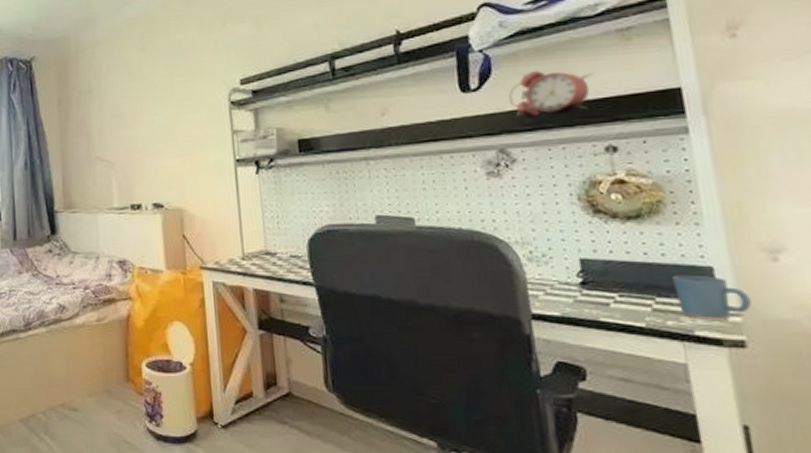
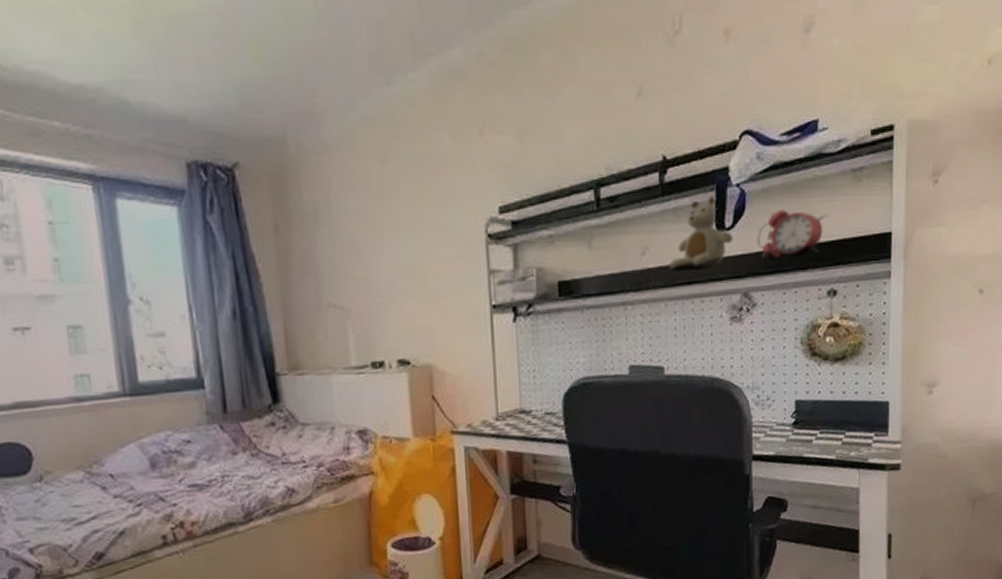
stuffed bear: none [411,61,481,130] -> present [669,196,733,271]
mug: present [673,275,751,320] -> none [860,409,909,449]

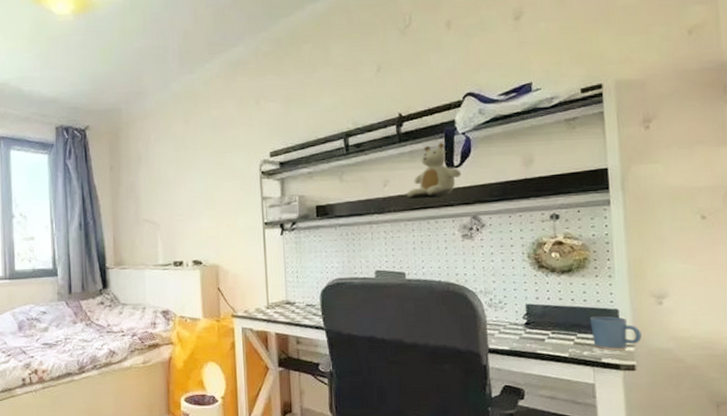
alarm clock: present [757,209,829,261] -> none [482,151,547,191]
mug: none [860,409,909,449] -> present [590,316,642,350]

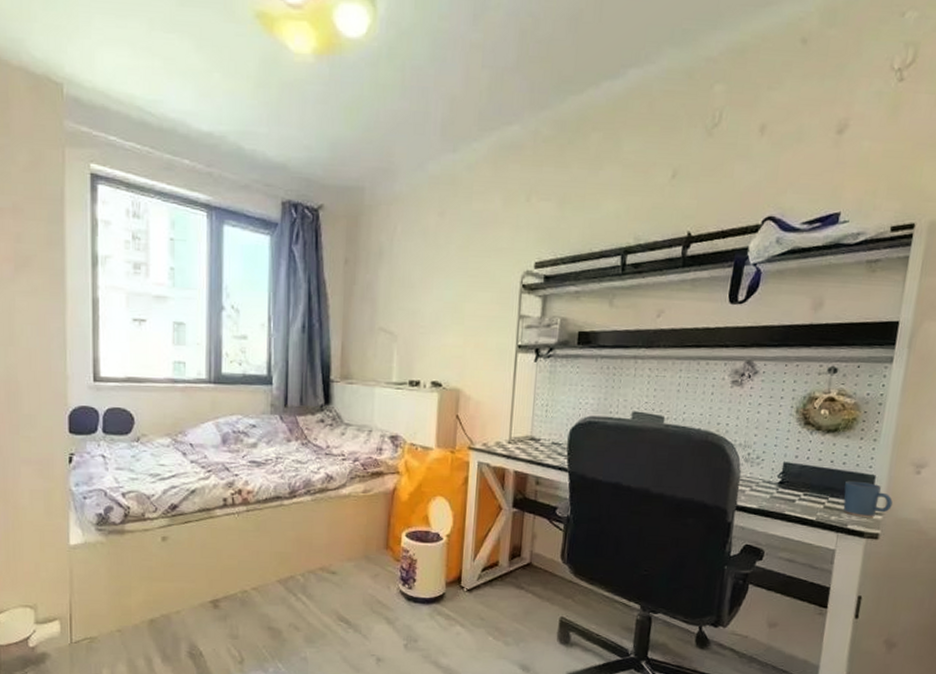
stuffed bear: present [407,142,462,199] -> none [681,272,744,336]

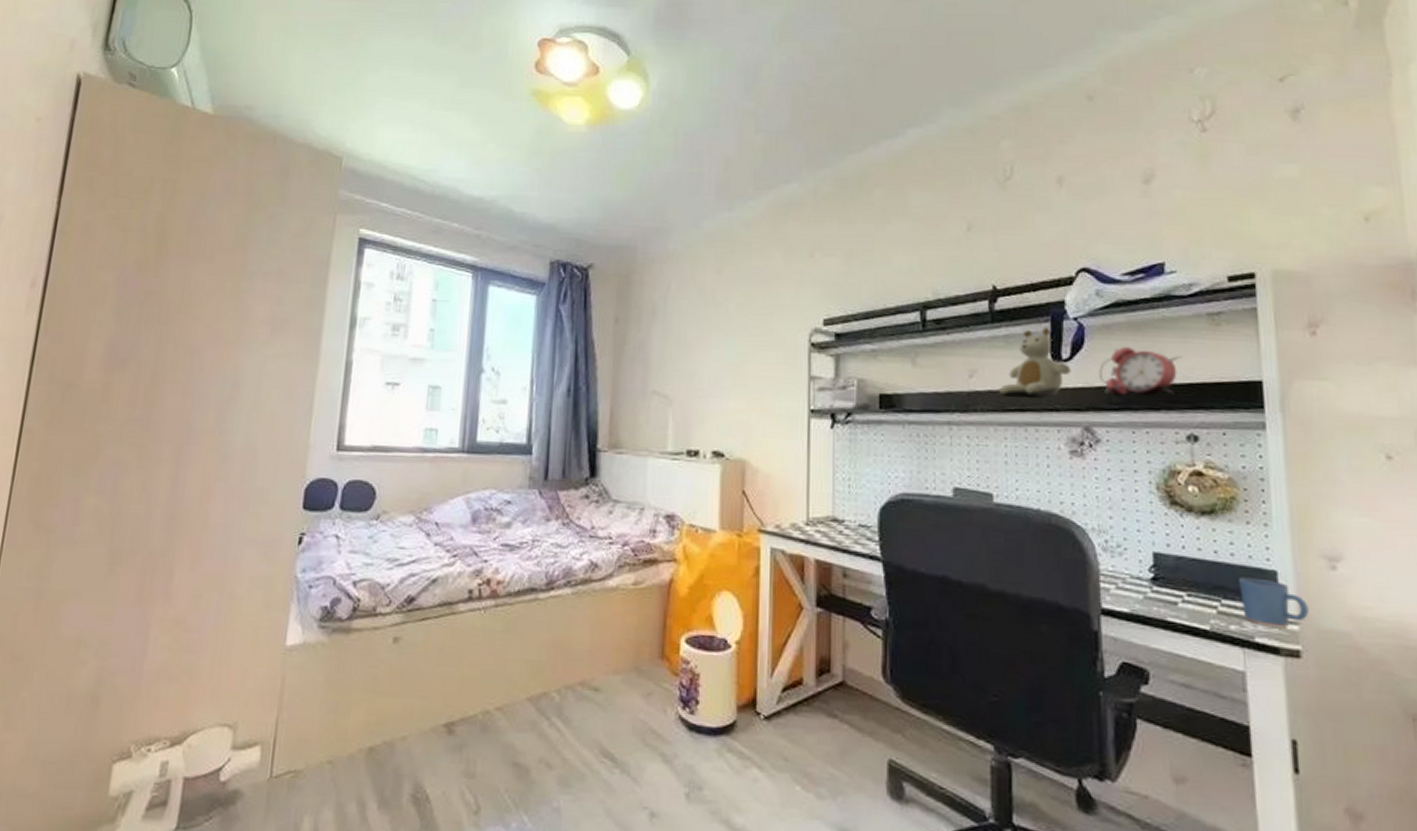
stuffed bear: none [681,272,744,336] -> present [999,327,1071,398]
alarm clock: none [766,290,839,335] -> present [1099,346,1183,397]

